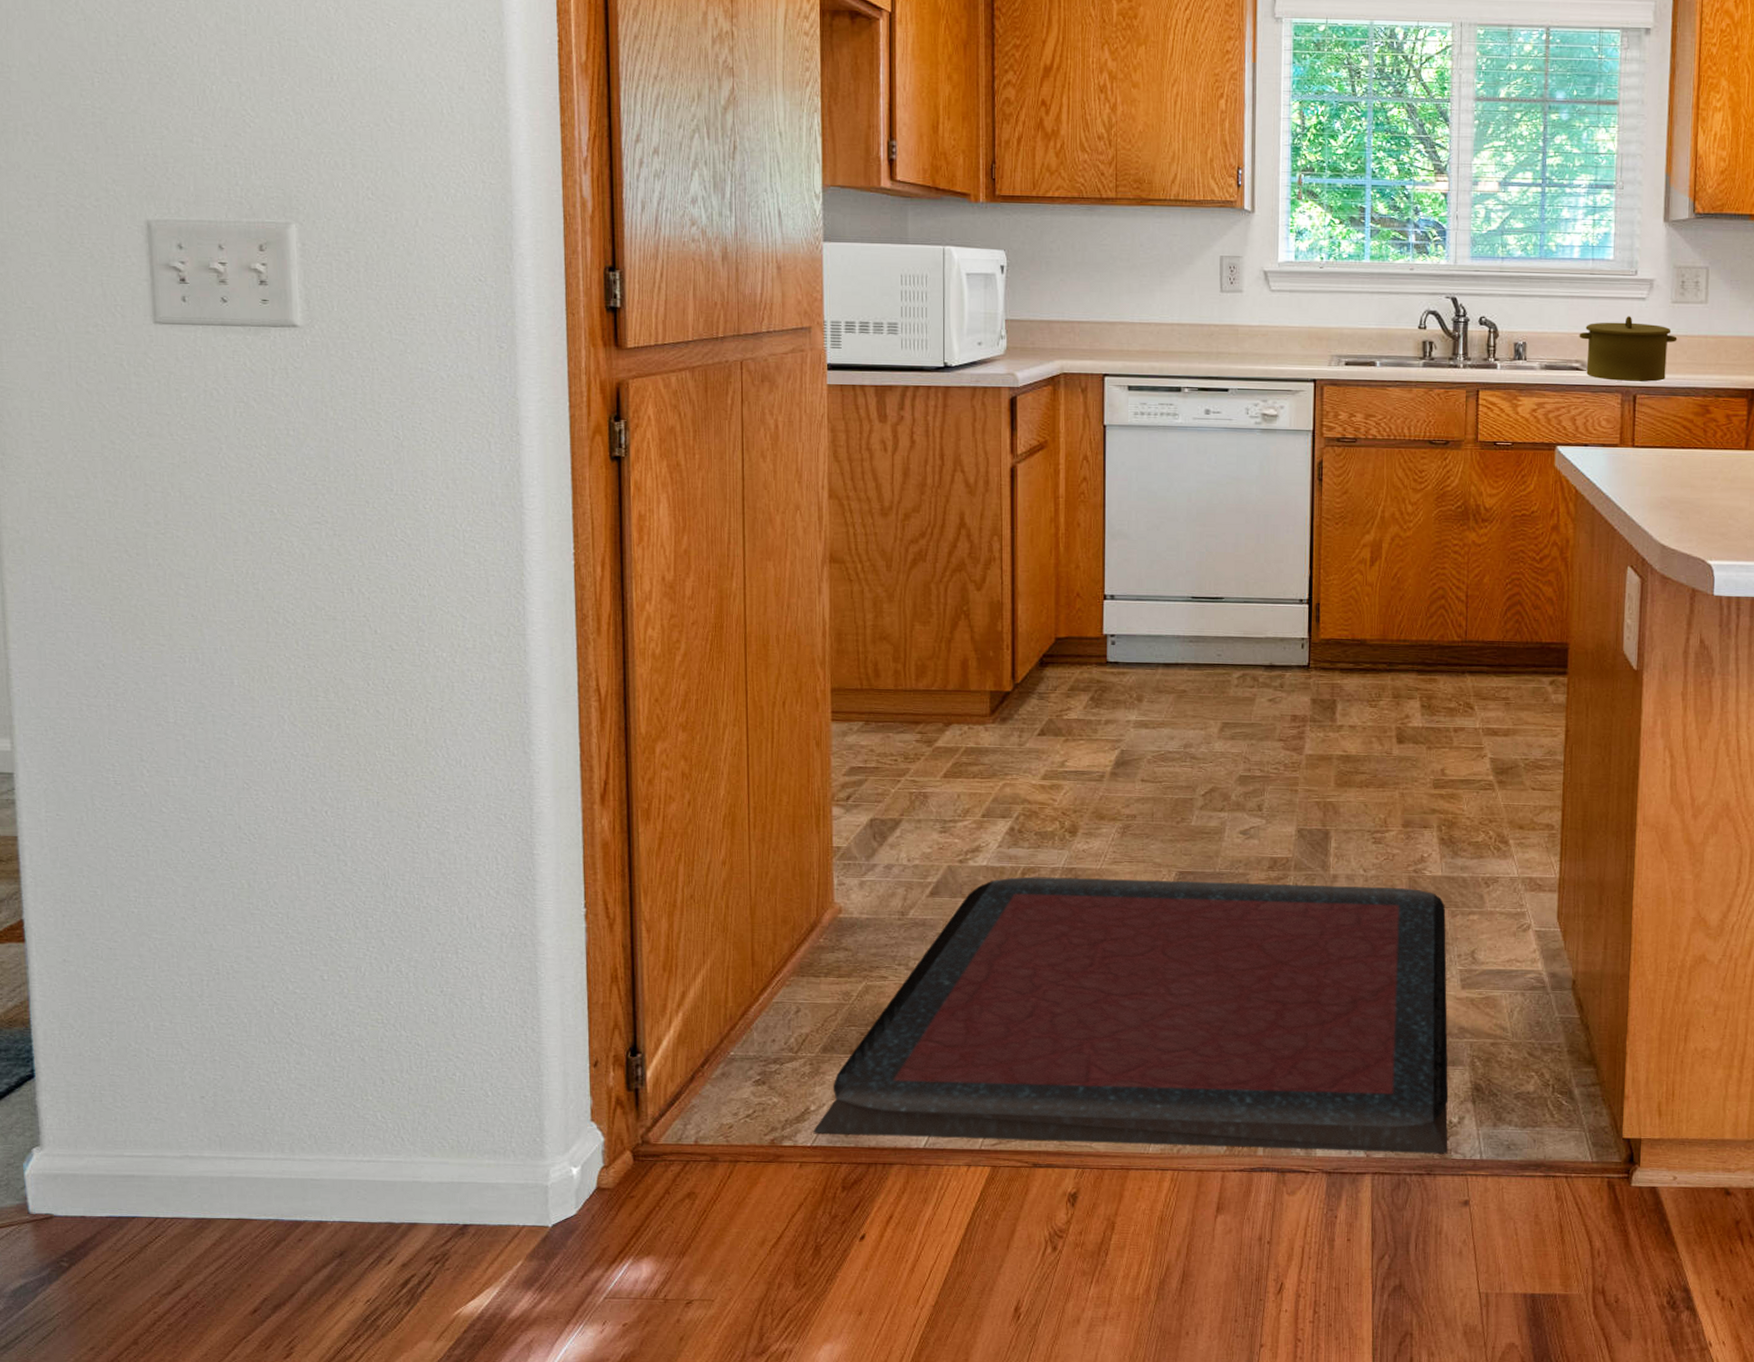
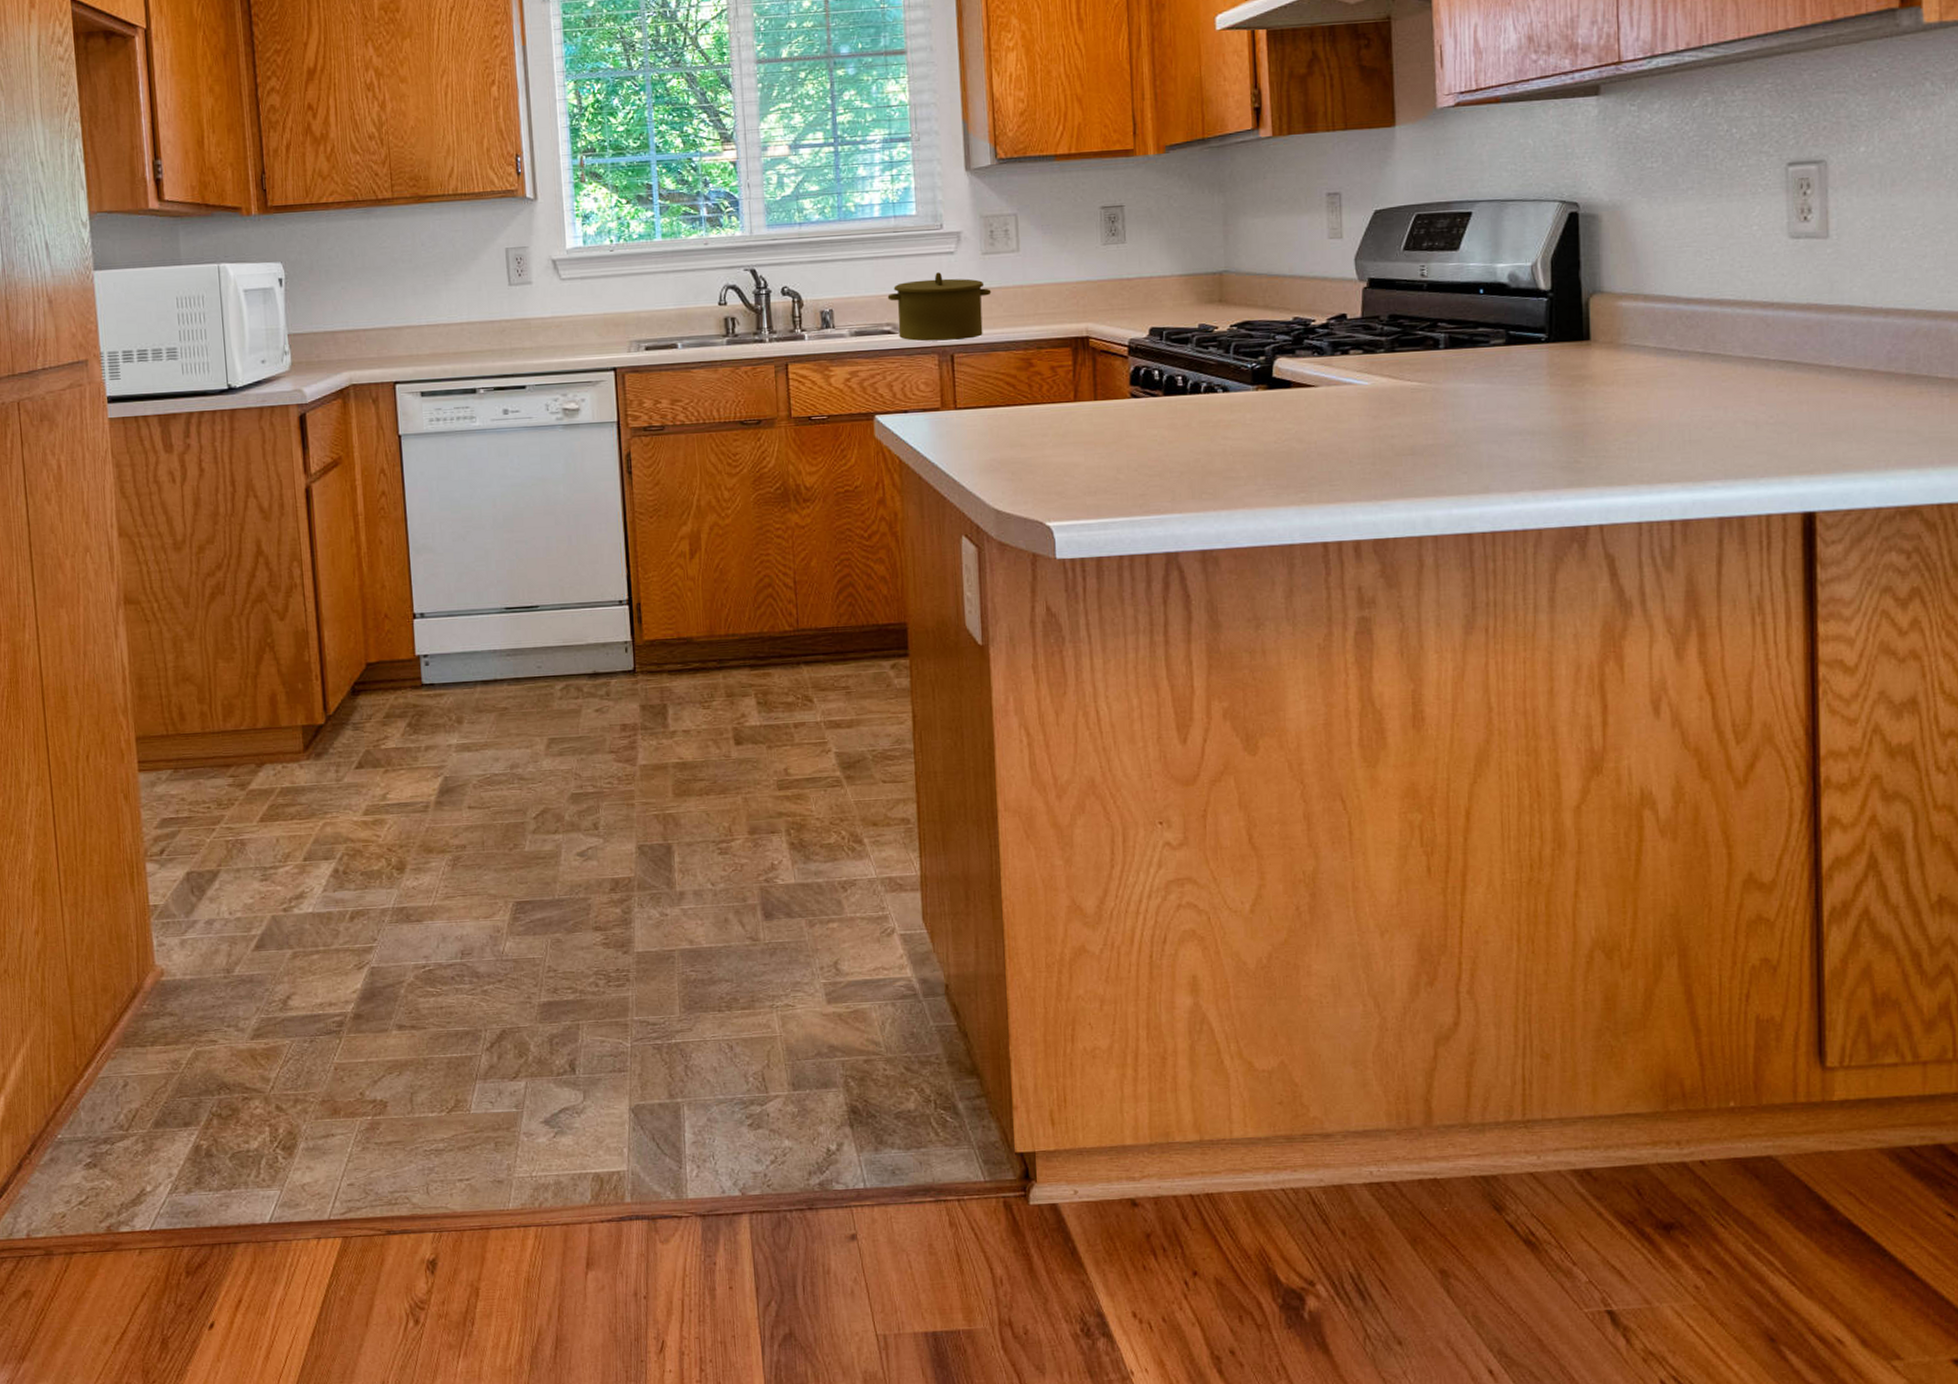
doormat: present [813,876,1448,1153] -> none [151,900,829,1216]

